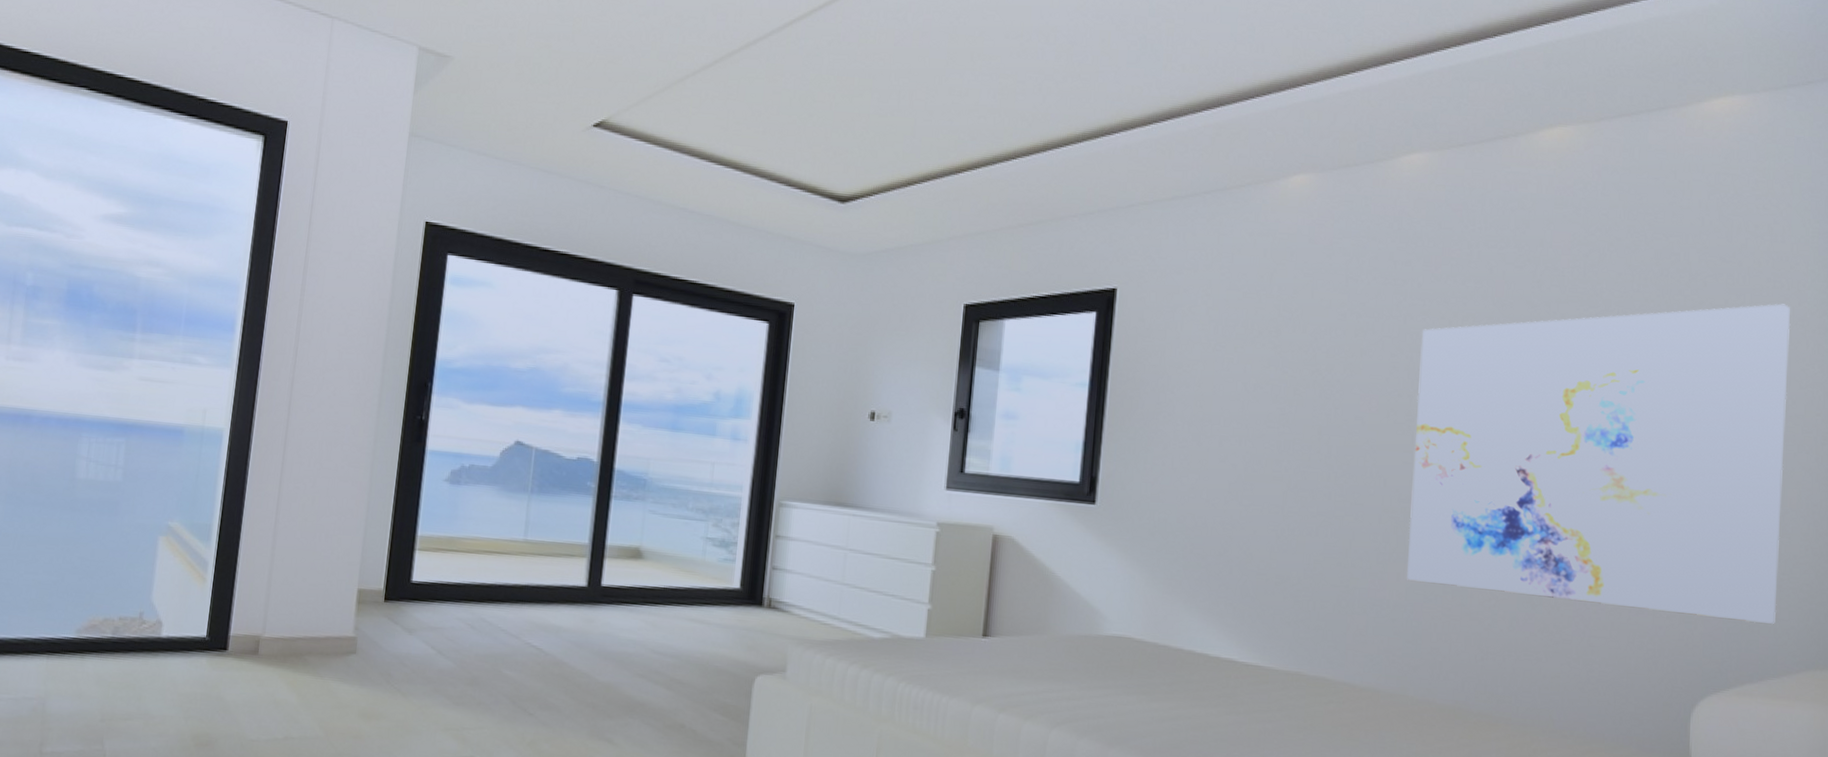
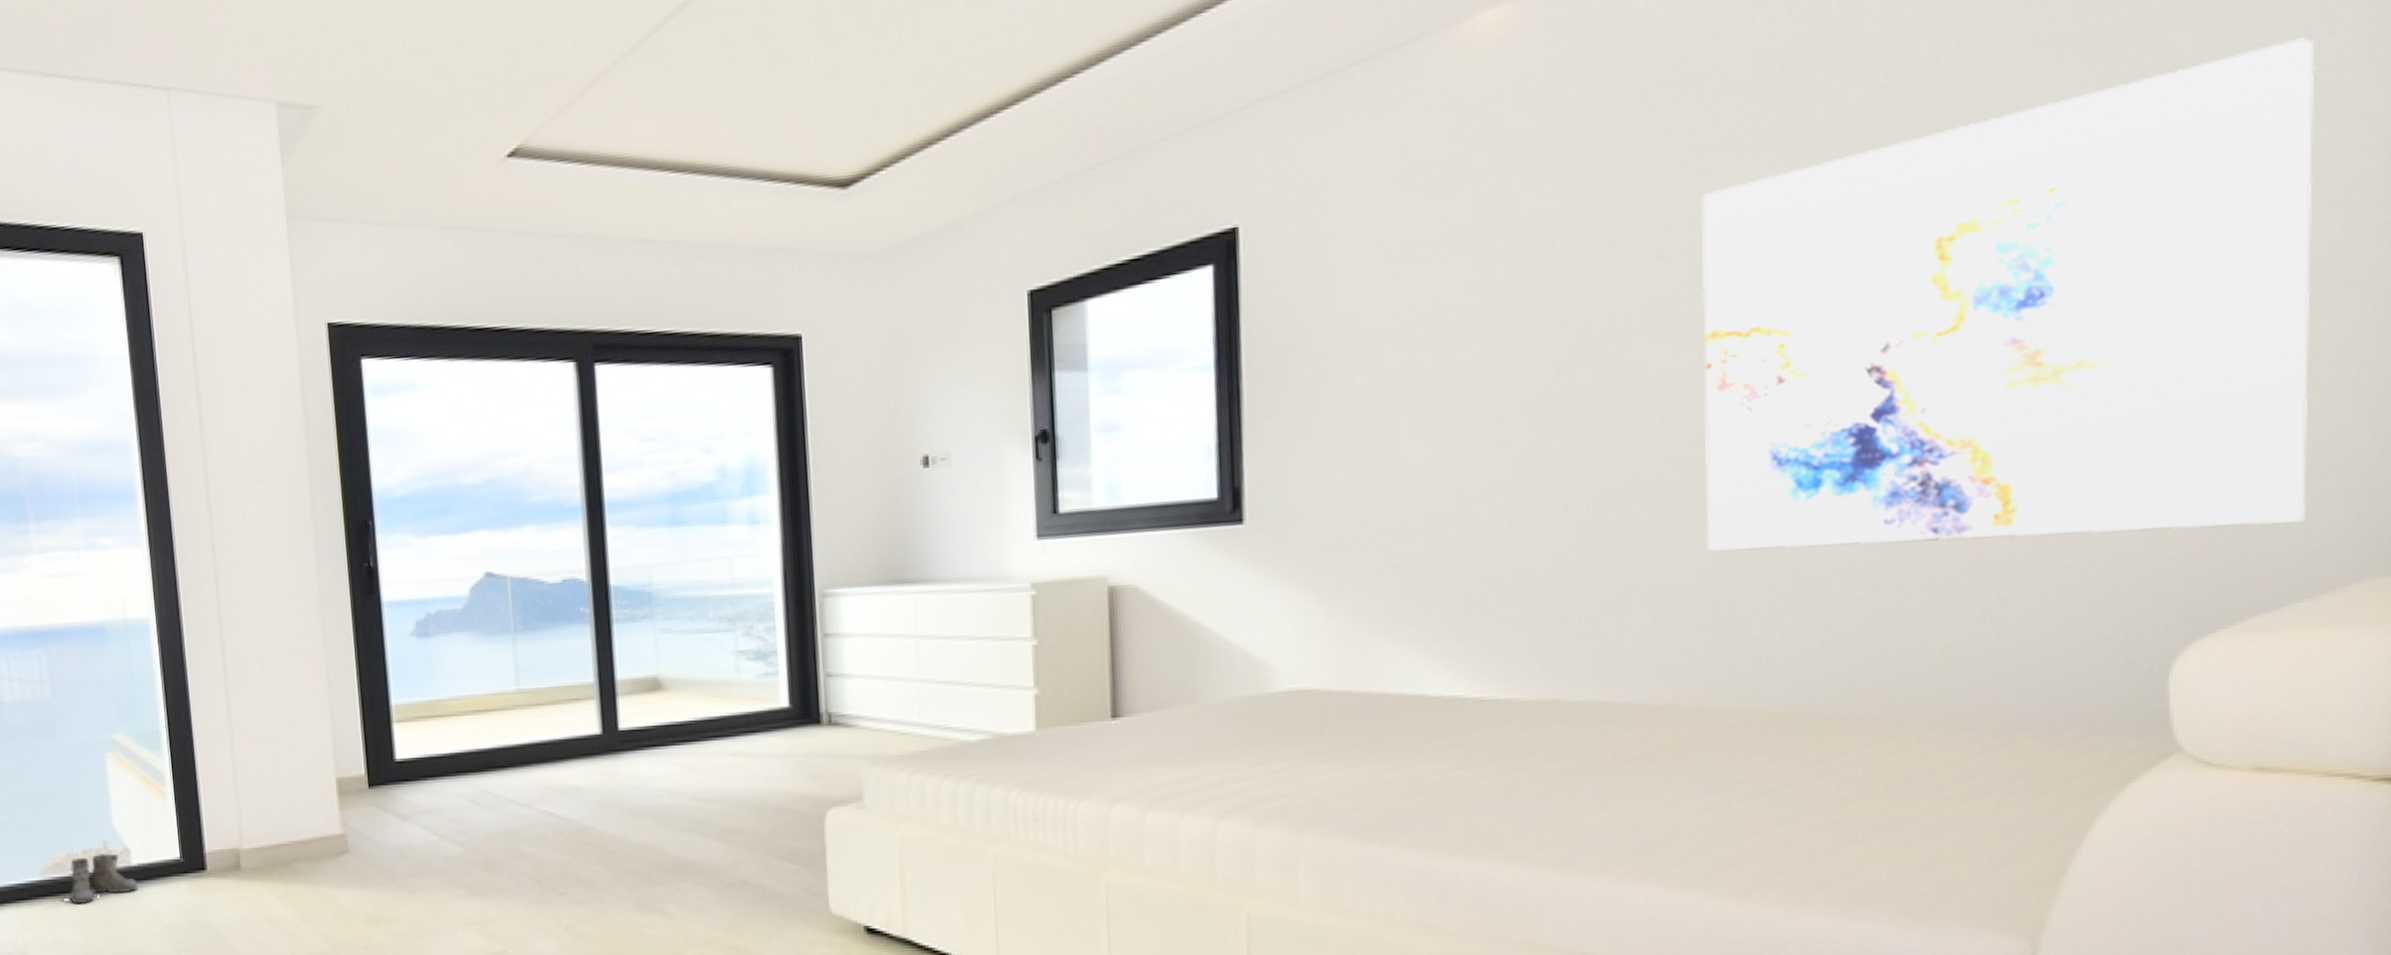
boots: none [87,622,163,665] -> present [59,853,139,904]

